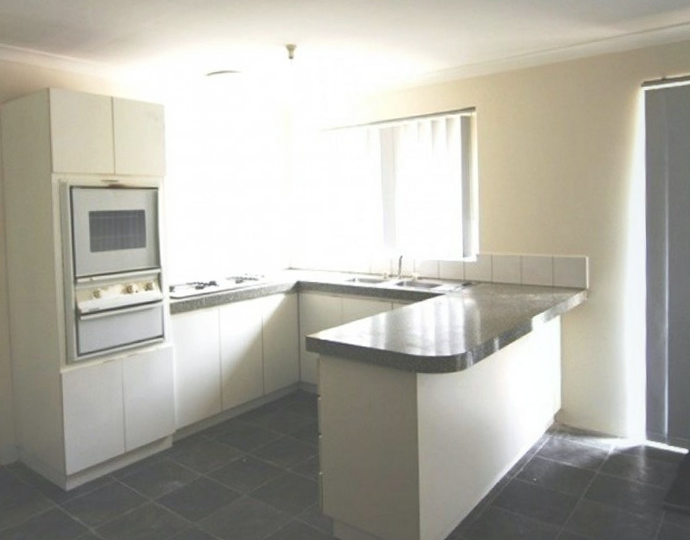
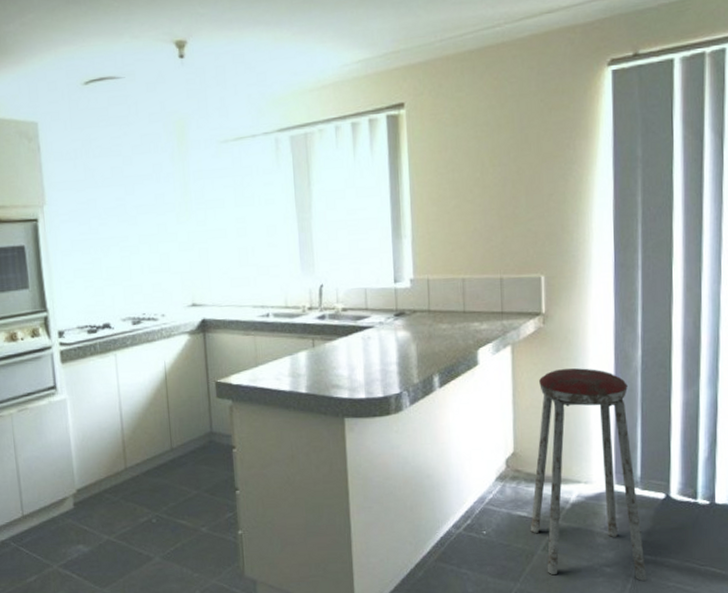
music stool: none [575,337,673,527] -> present [531,368,646,581]

